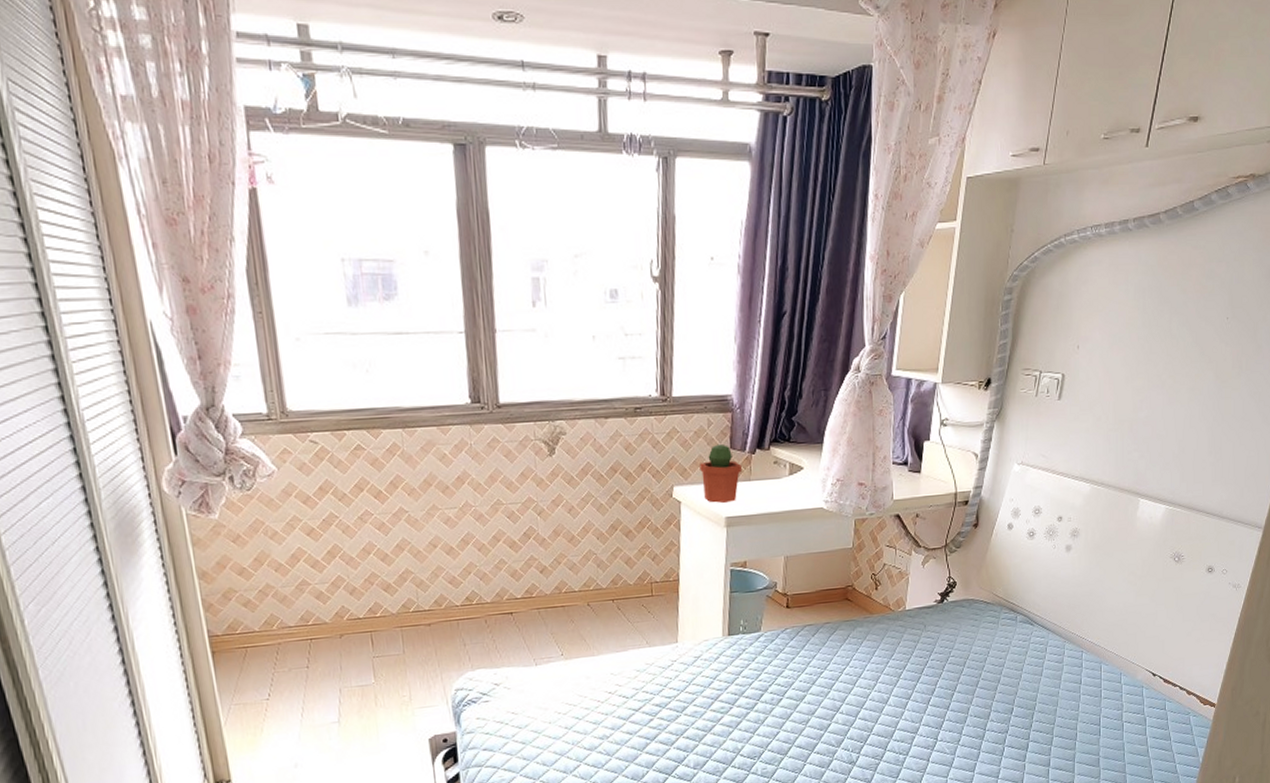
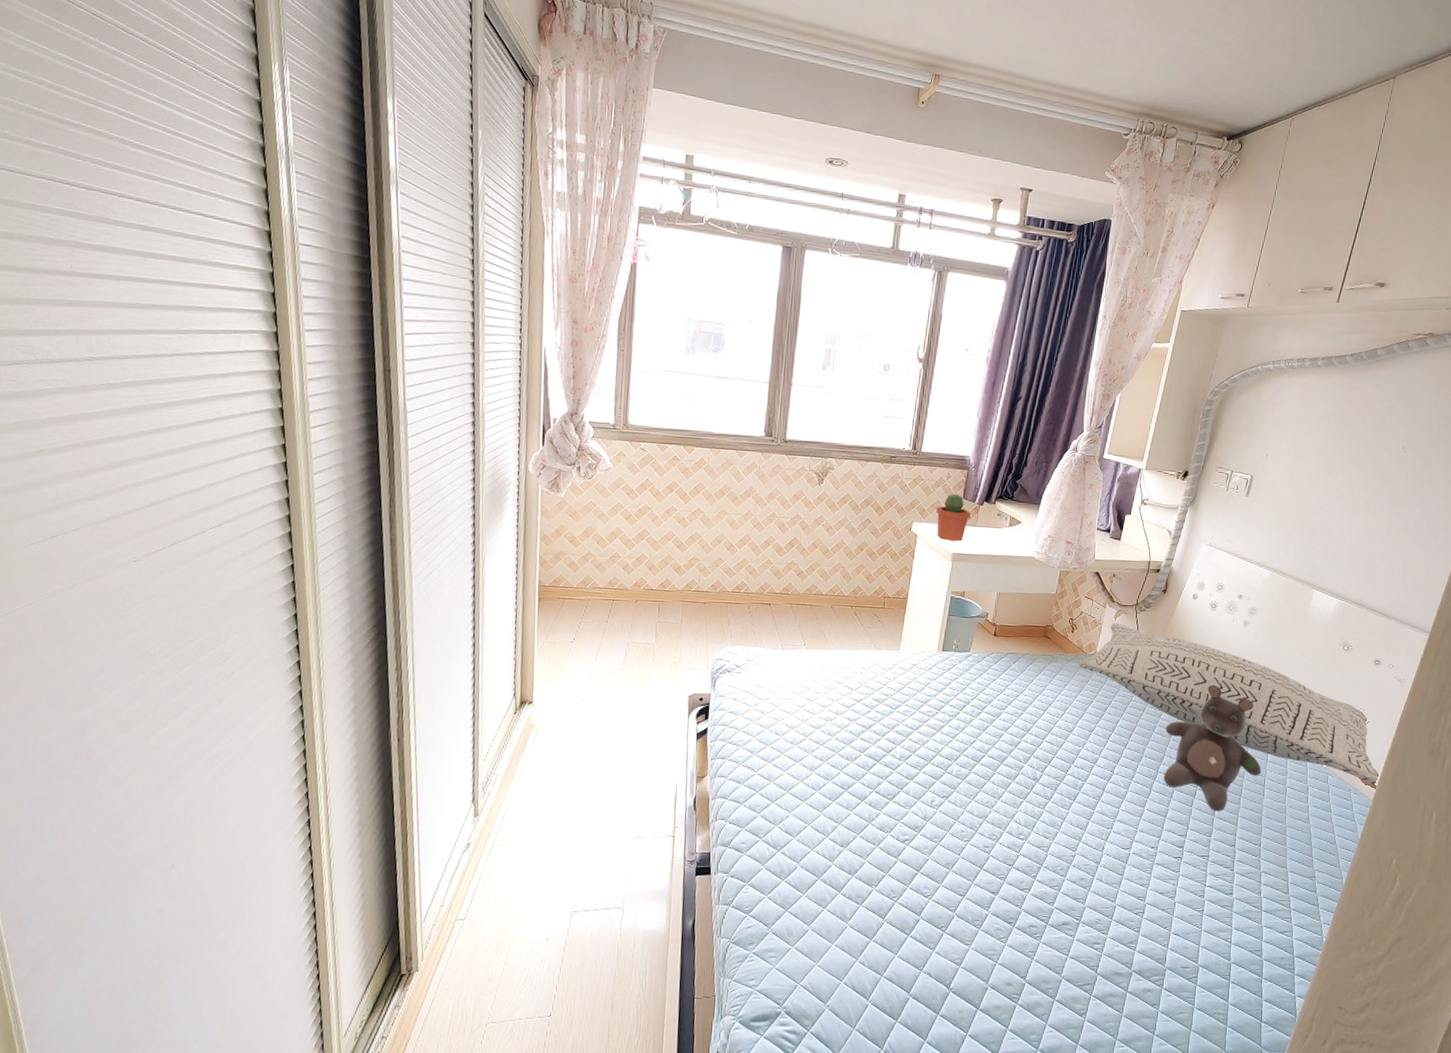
pillow: none [887,570,1220,704] -> present [1079,623,1381,786]
stuffed animal: none [990,623,1096,762] -> present [1163,684,1262,812]

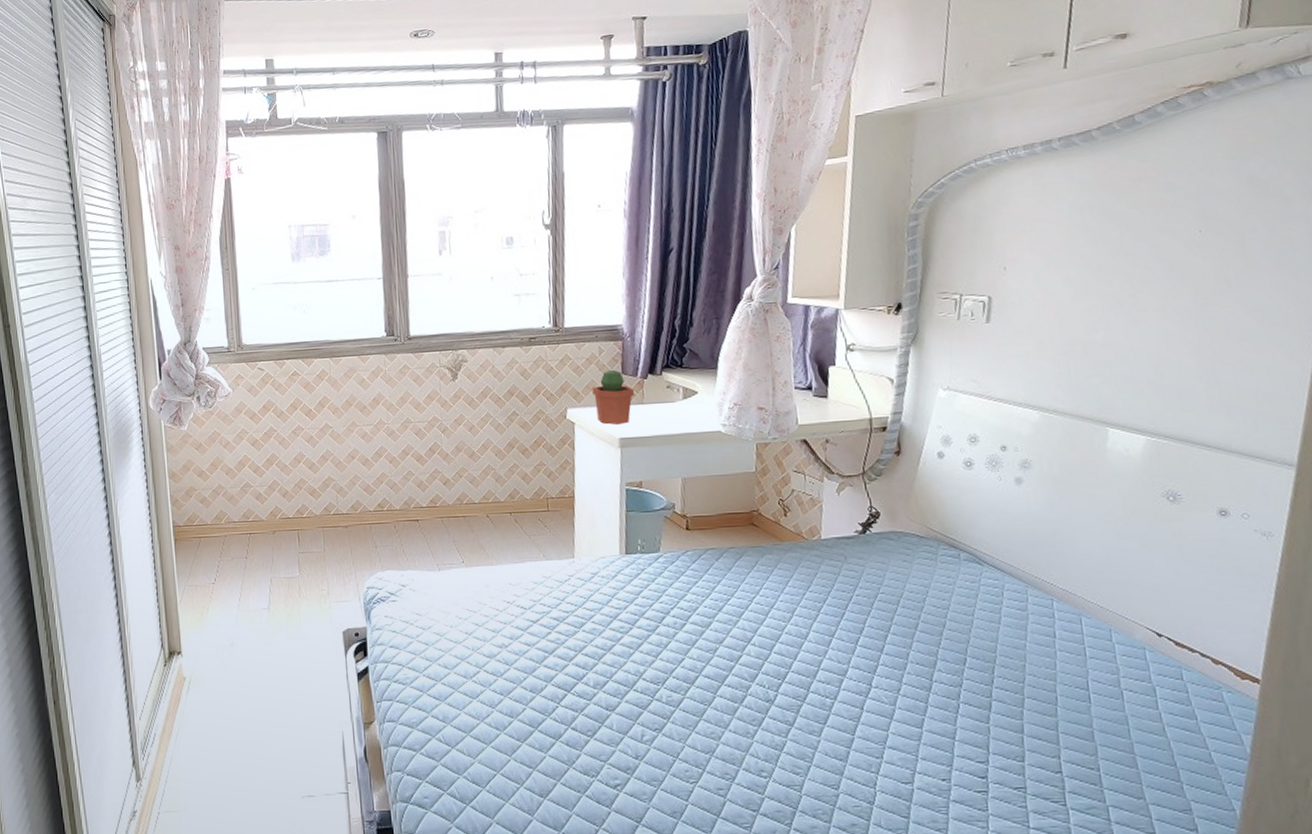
pillow: present [1079,623,1381,786] -> none [800,499,1263,680]
stuffed animal: present [1163,684,1262,812] -> none [932,563,1081,728]

